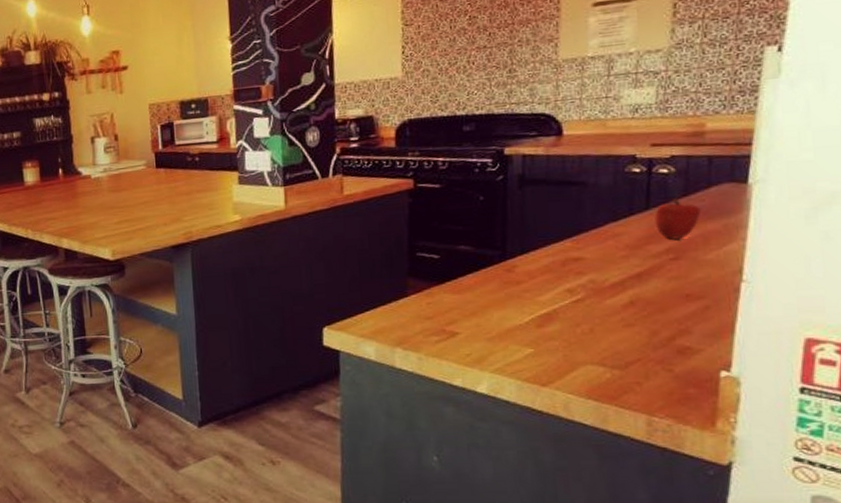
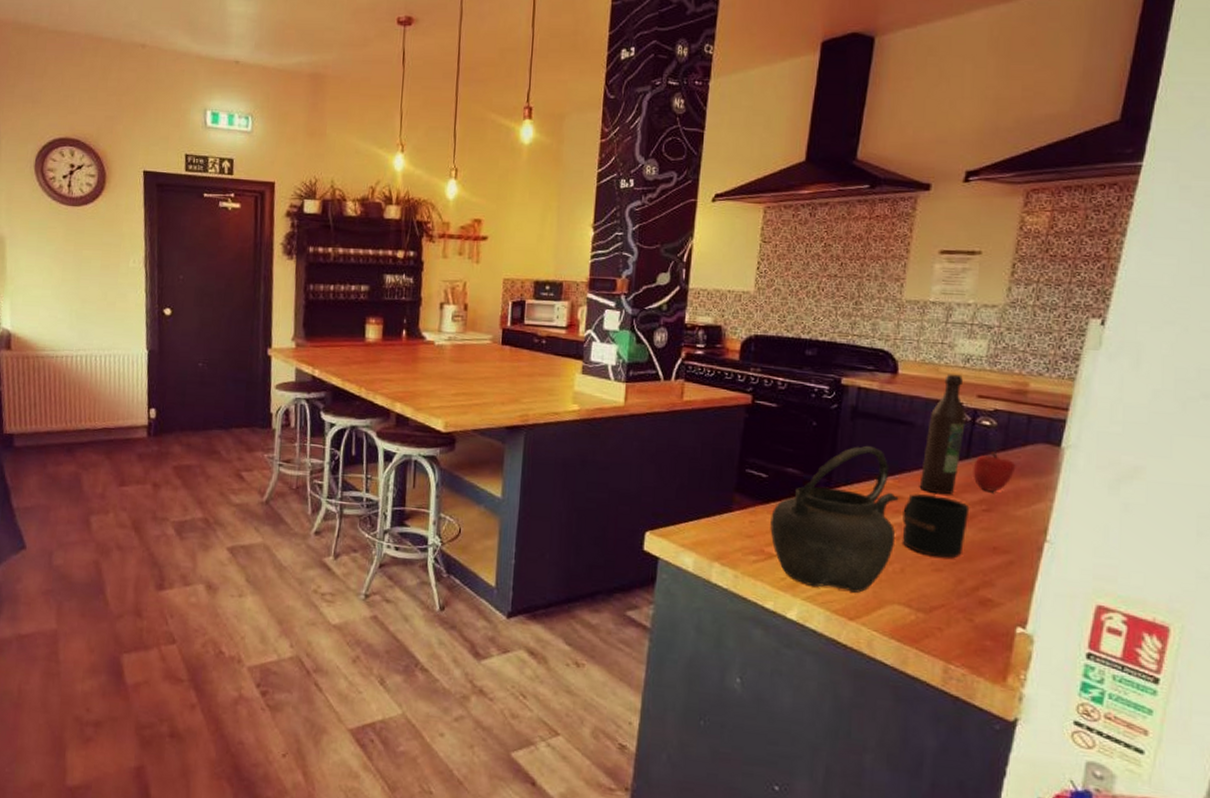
kettle: none [448,212,581,359] -> present [770,446,899,593]
mug: none [585,251,656,313] -> present [902,494,970,558]
wine bottle: none [599,126,642,249] -> present [919,374,966,494]

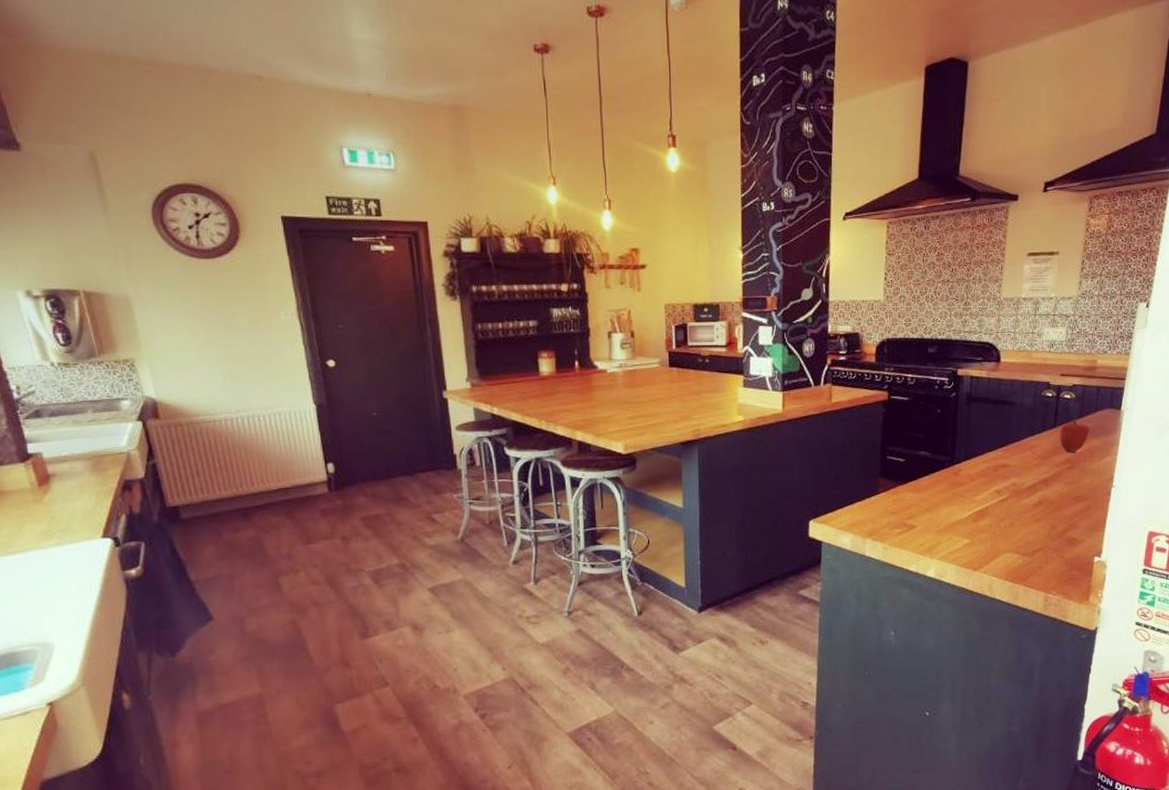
kettle: present [770,446,899,593] -> none [909,426,1006,548]
mug: present [902,494,970,558] -> none [1010,460,1058,510]
wine bottle: present [919,374,966,494] -> none [1020,358,1052,458]

